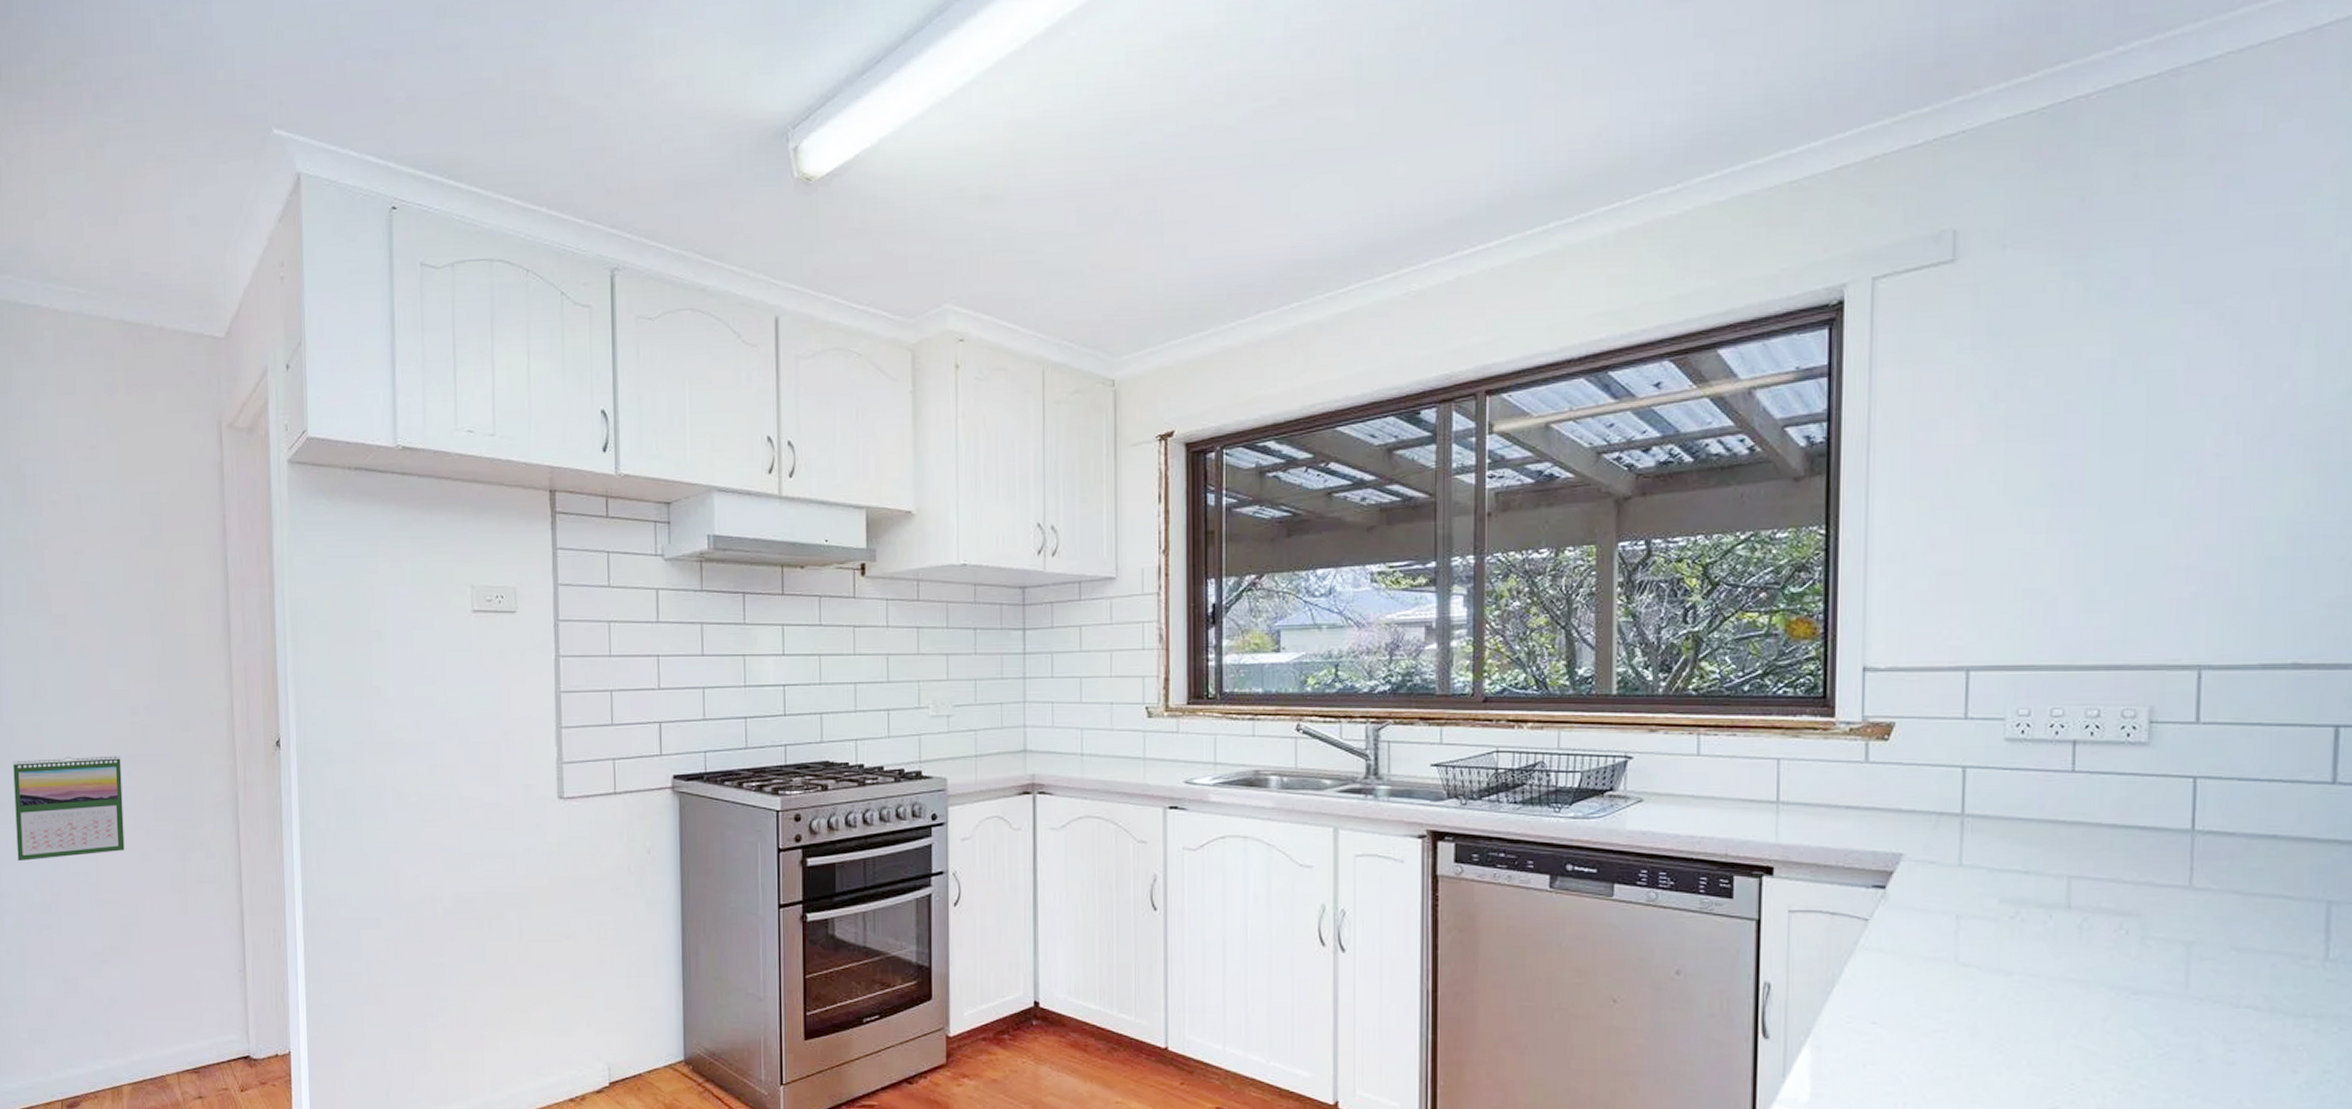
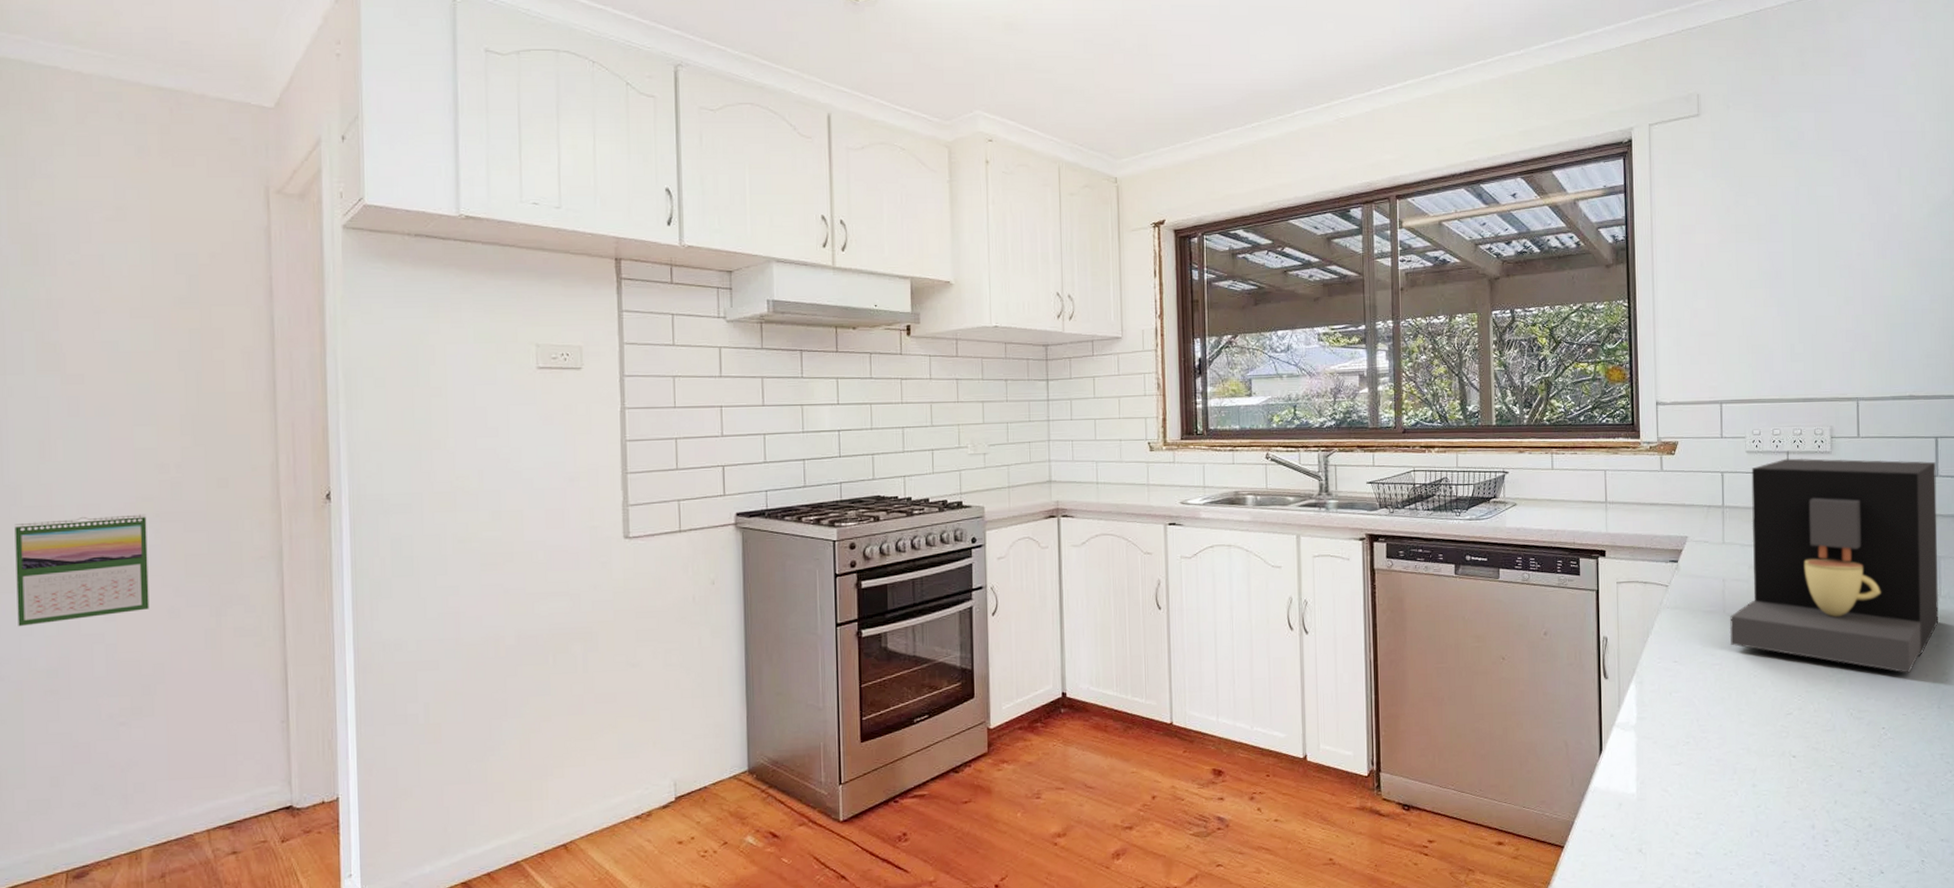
coffee maker: none [1962,750,2335,1066] -> present [1729,458,1939,673]

